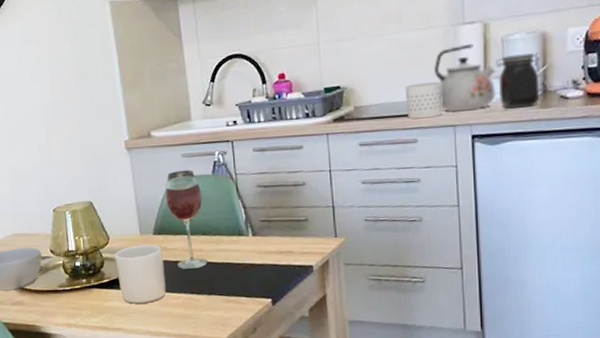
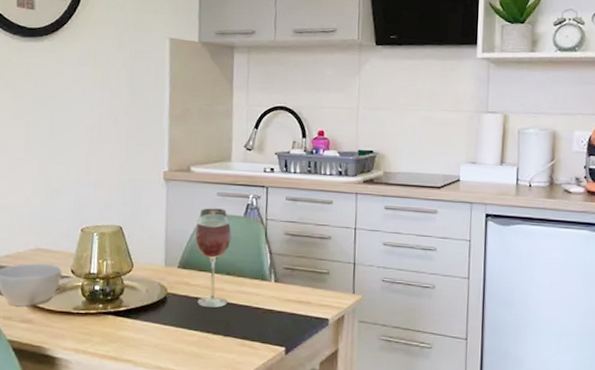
mug: present [114,244,166,304] -> none [135,276,185,337]
mug: present [406,81,442,120] -> none [430,159,462,193]
kettle: present [433,43,497,112] -> none [457,130,512,191]
jar: present [496,53,541,109] -> none [512,146,550,197]

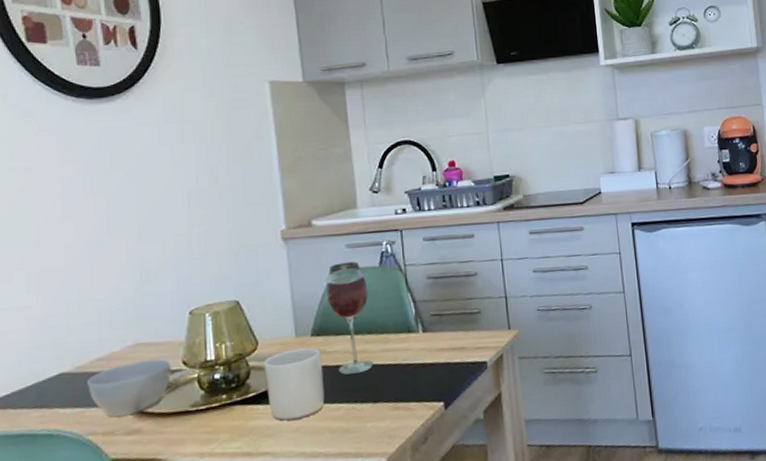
mug: none [135,276,185,337] -> present [263,347,325,421]

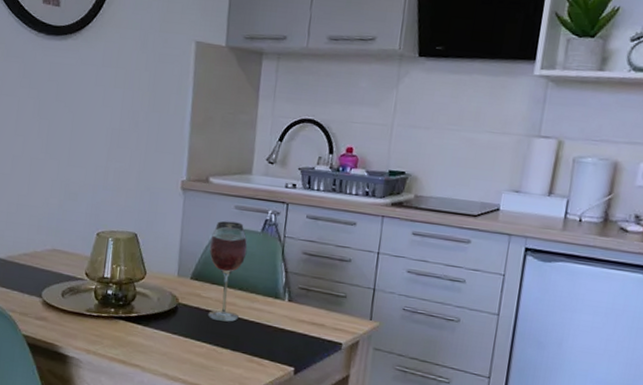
bowl: present [87,359,172,418] -> none [14,263,77,305]
mug: present [263,347,325,421] -> none [146,286,197,346]

